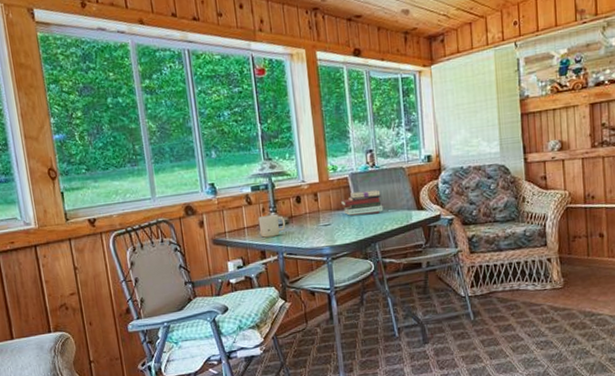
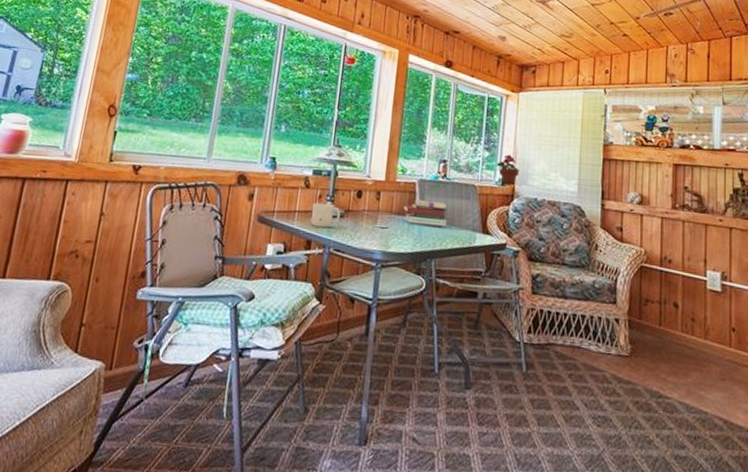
potted flower: none [421,131,443,161] -> present [497,155,520,186]

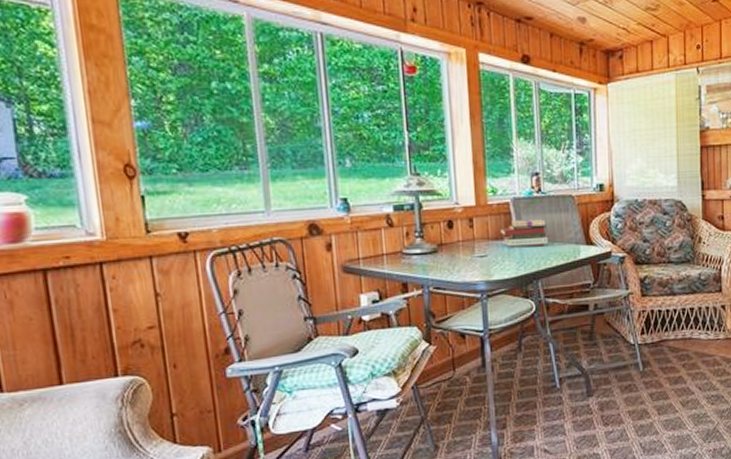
mug: present [310,202,341,228] -> none [400,240,434,267]
potted flower: present [497,155,520,186] -> none [593,157,617,190]

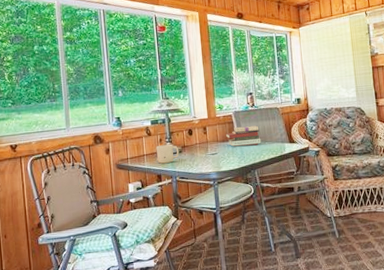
mug: none [400,240,434,267] -> present [156,144,179,164]

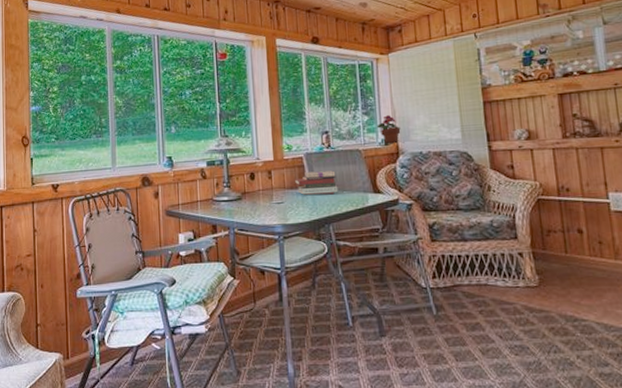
mug: present [156,144,179,164] -> none [211,189,239,212]
potted flower: none [292,79,310,103] -> present [378,115,401,145]

